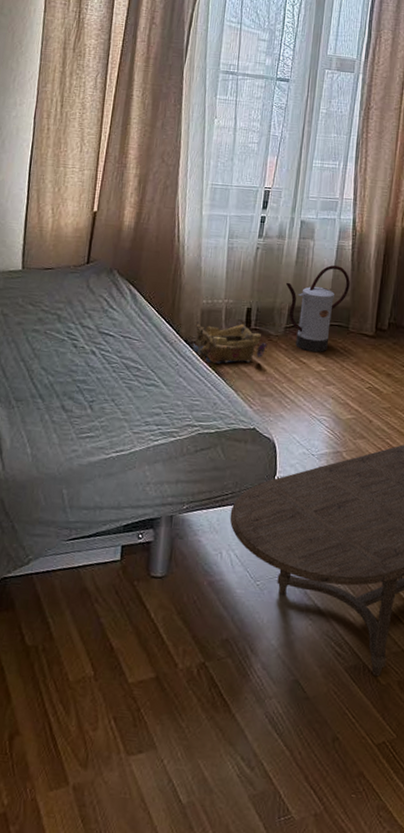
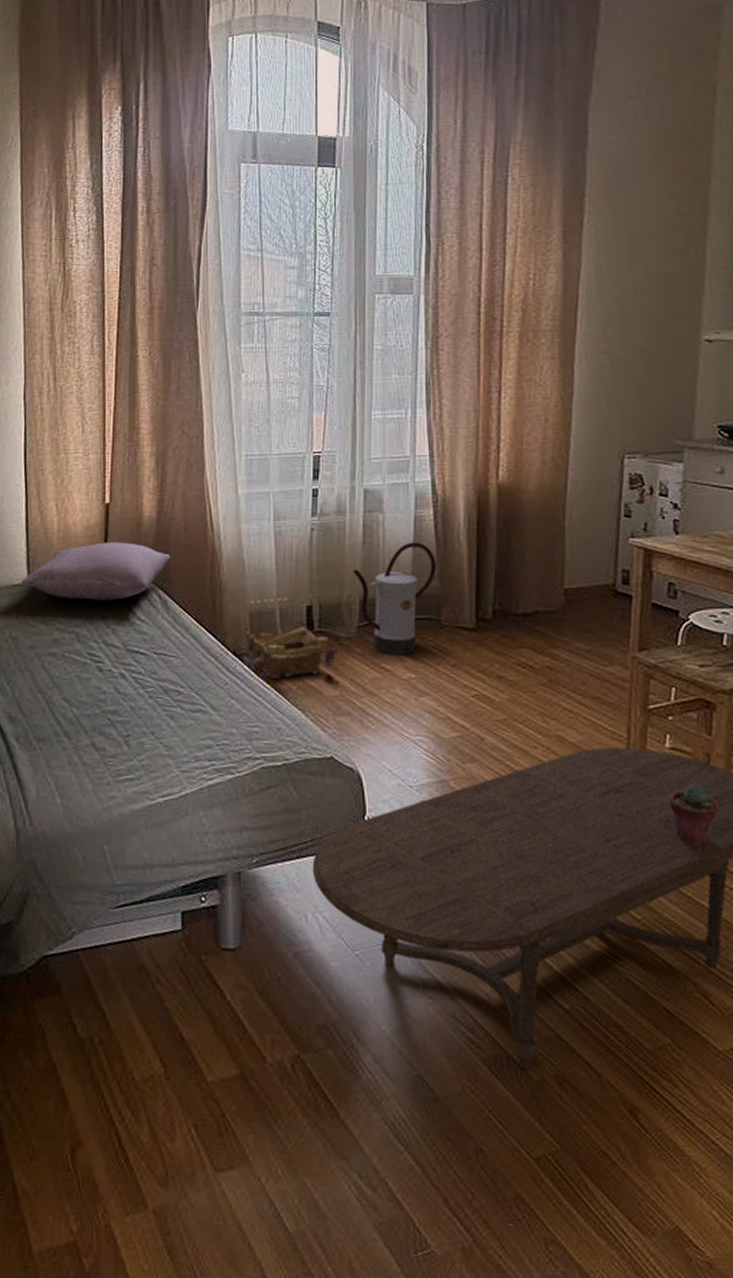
pillow: none [16,243,142,291] -> present [21,542,170,600]

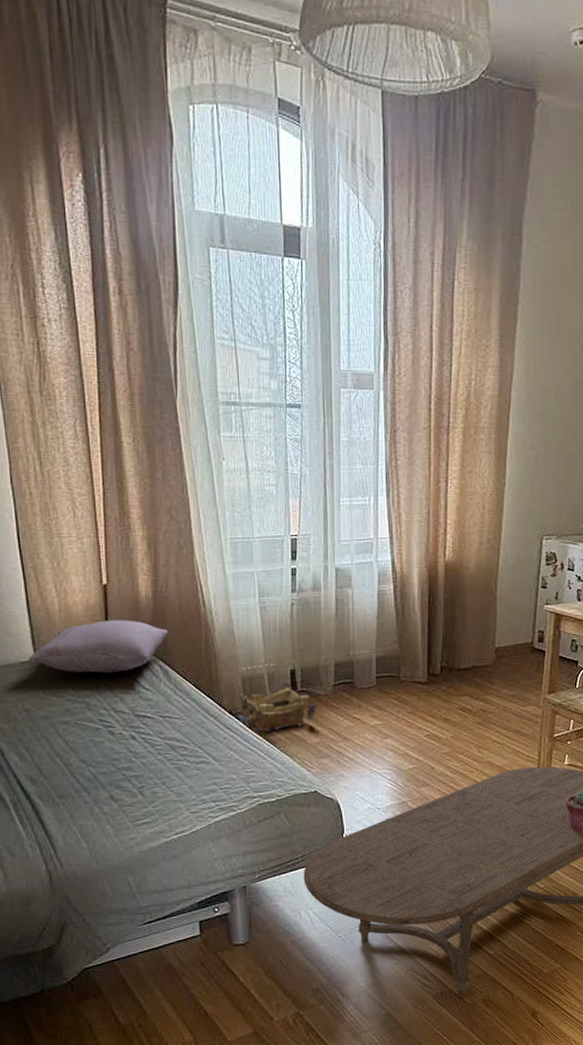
watering can: present [352,543,436,656] -> none [327,613,396,707]

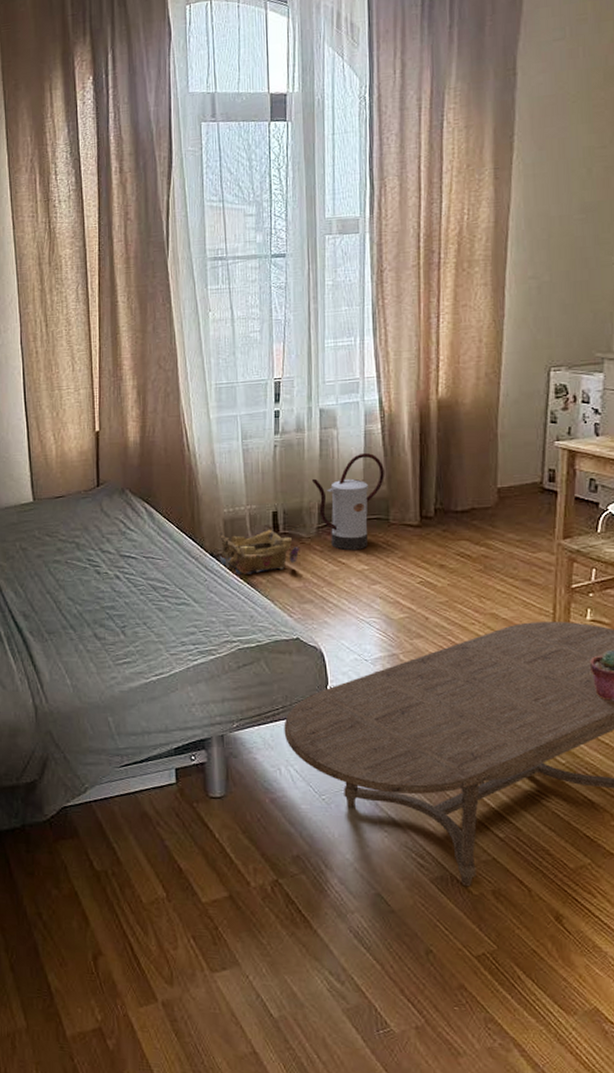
pillow: present [28,620,168,673] -> none [27,464,153,514]
watering can: none [327,613,396,707] -> present [311,453,384,551]

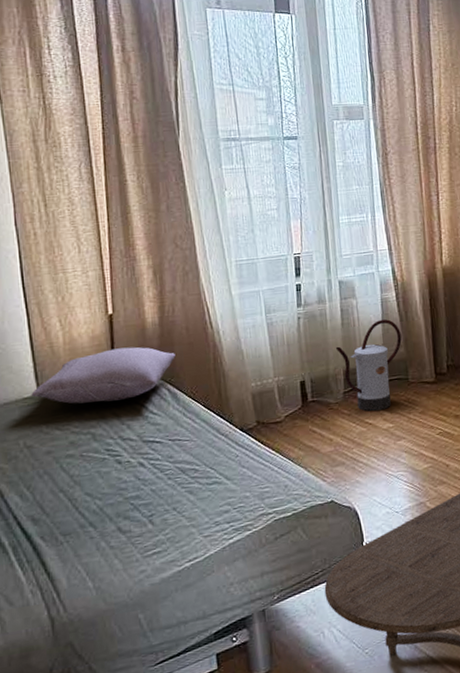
pillow: none [27,464,153,514] -> present [31,346,175,404]
cardboard box: present [218,525,300,574] -> none [247,394,329,447]

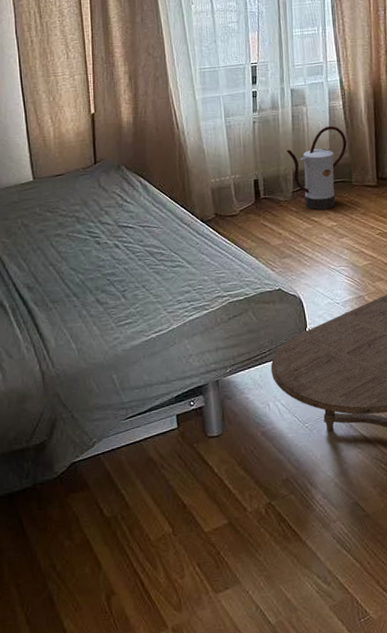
pillow: present [31,346,175,404] -> none [27,143,147,191]

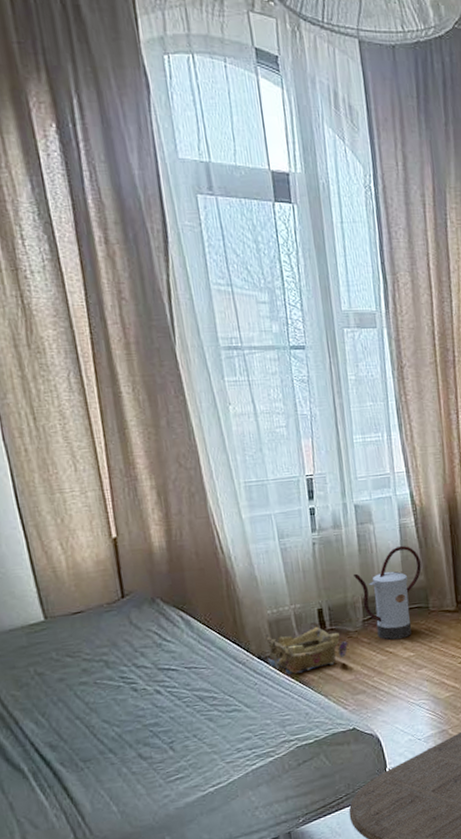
cardboard box: none [207,191,279,237] -> present [264,622,348,675]

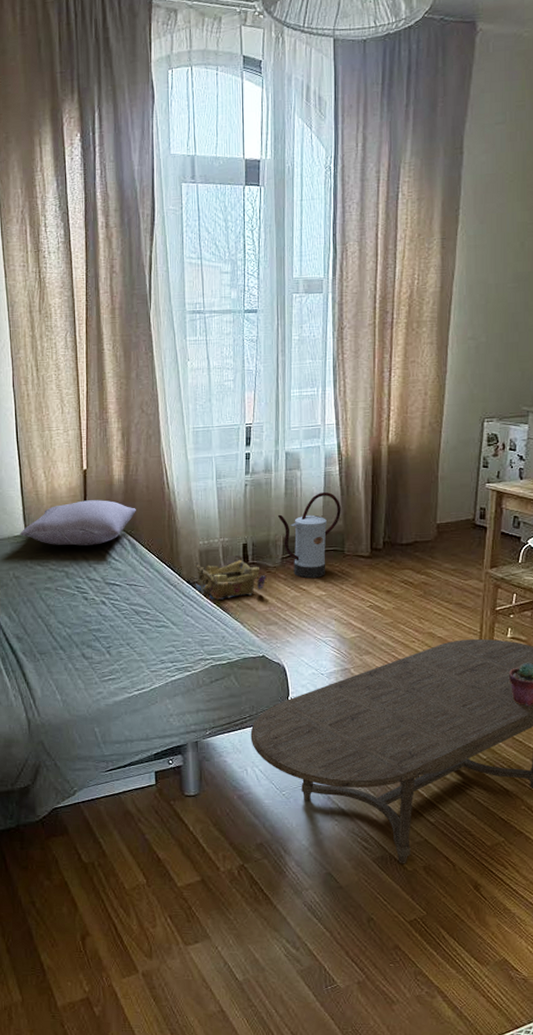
pillow: none [37,572,186,631] -> present [20,500,136,546]

